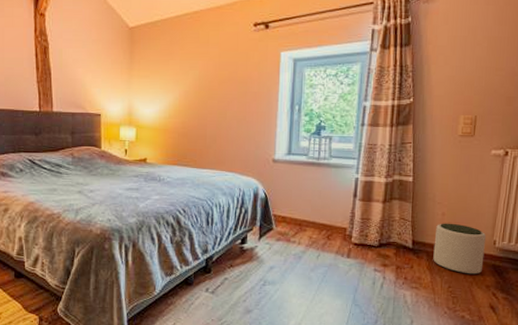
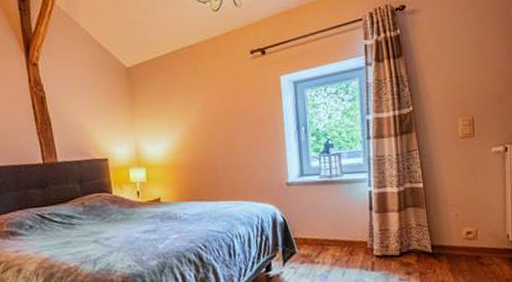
plant pot: present [433,223,487,274] -> none [451,223,501,271]

